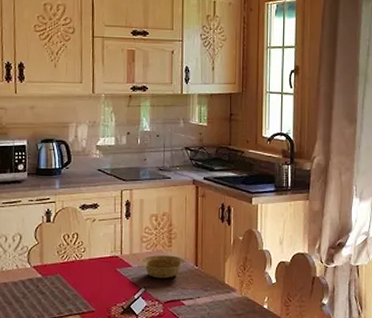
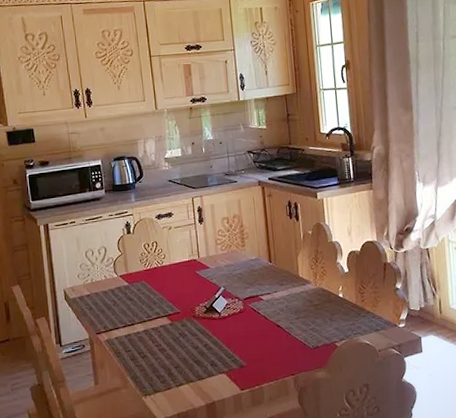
bowl: present [140,255,185,279] -> none [217,254,260,277]

